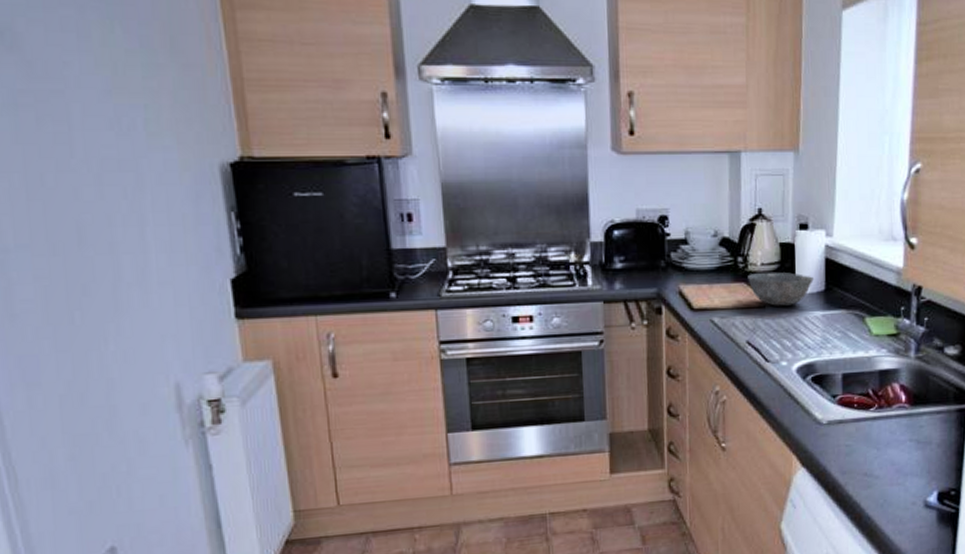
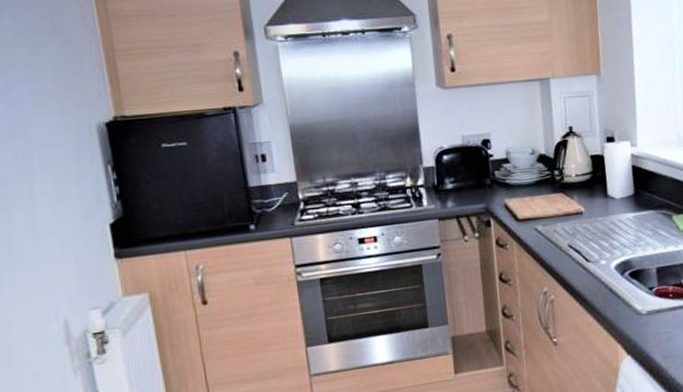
bowl: present [747,272,814,306] -> none [564,181,623,212]

